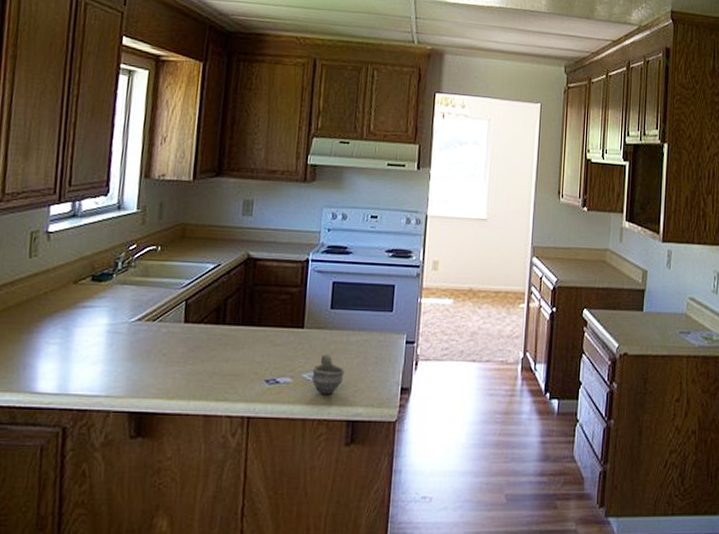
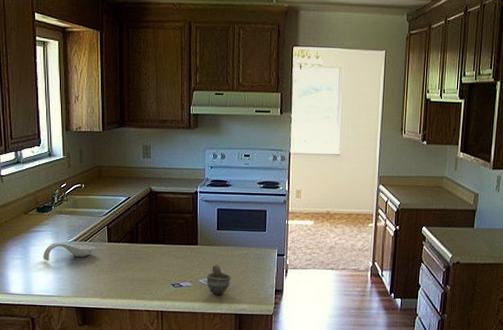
spoon rest: none [91,322,166,348] -> present [43,242,95,261]

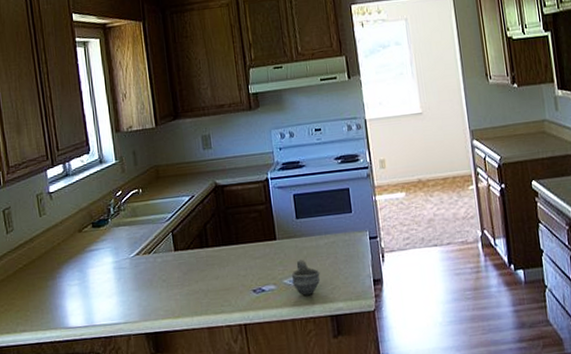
spoon rest: present [43,242,95,261] -> none [103,257,161,283]

